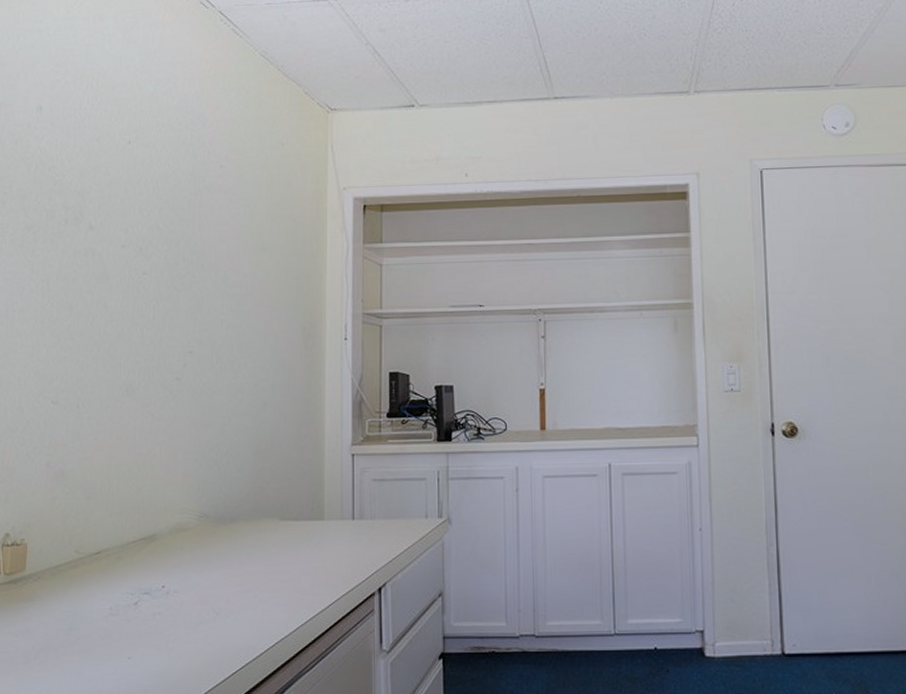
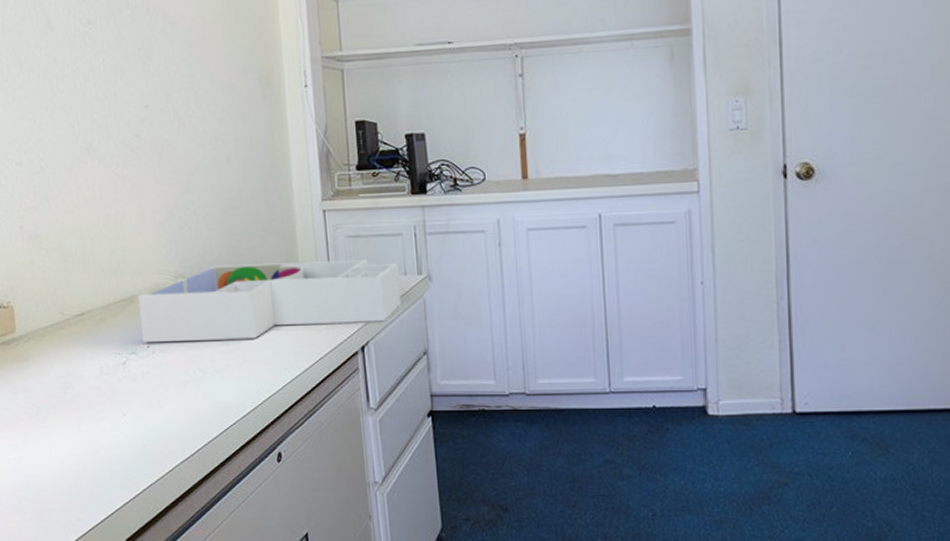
desk organizer: none [158,502,421,583] -> present [137,259,402,343]

